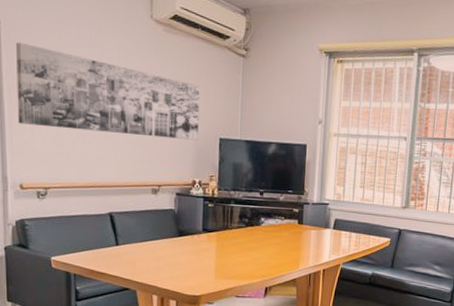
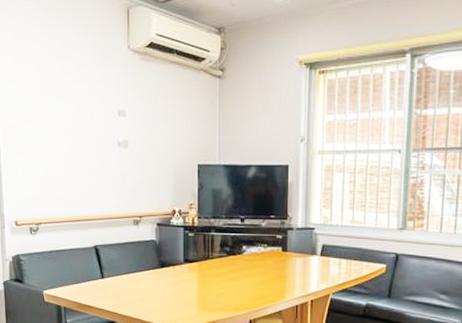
wall art: present [16,42,200,140] -> none [9,85,177,168]

